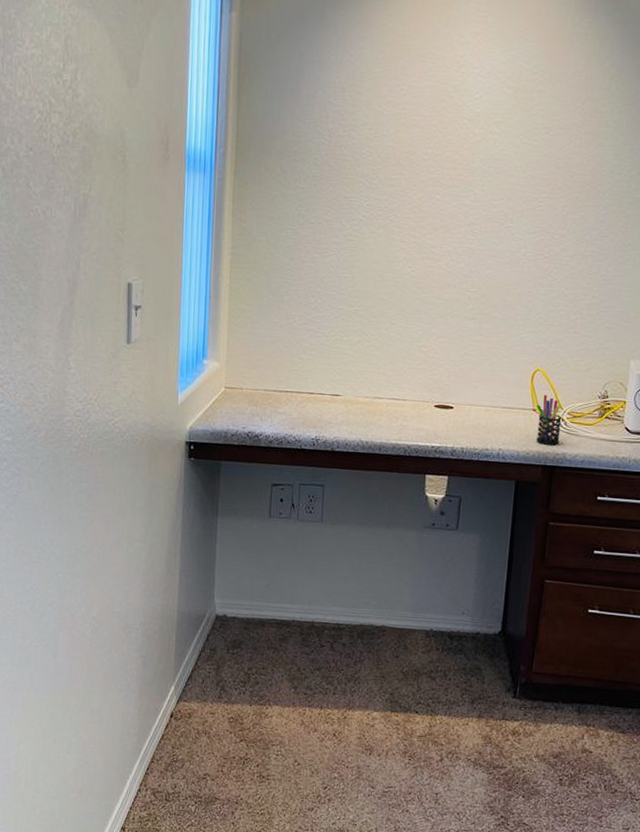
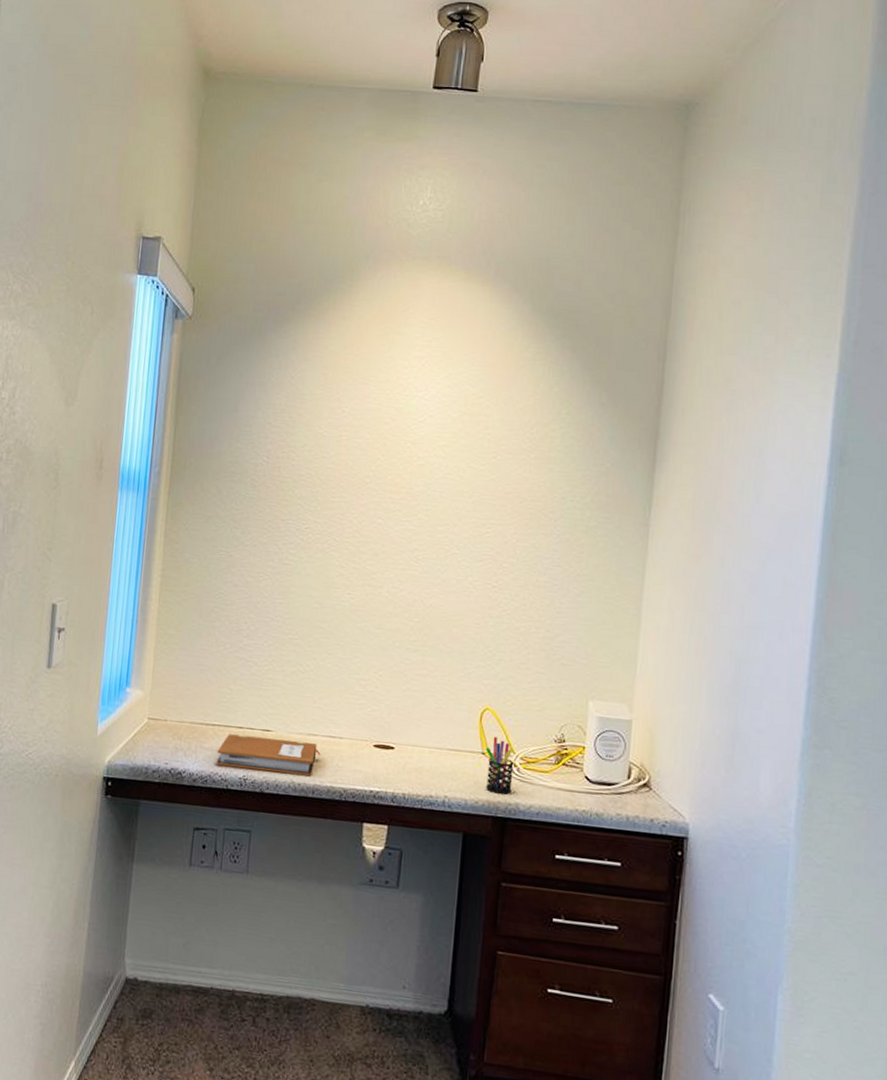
notebook: none [289,399,386,435] -> present [215,734,321,777]

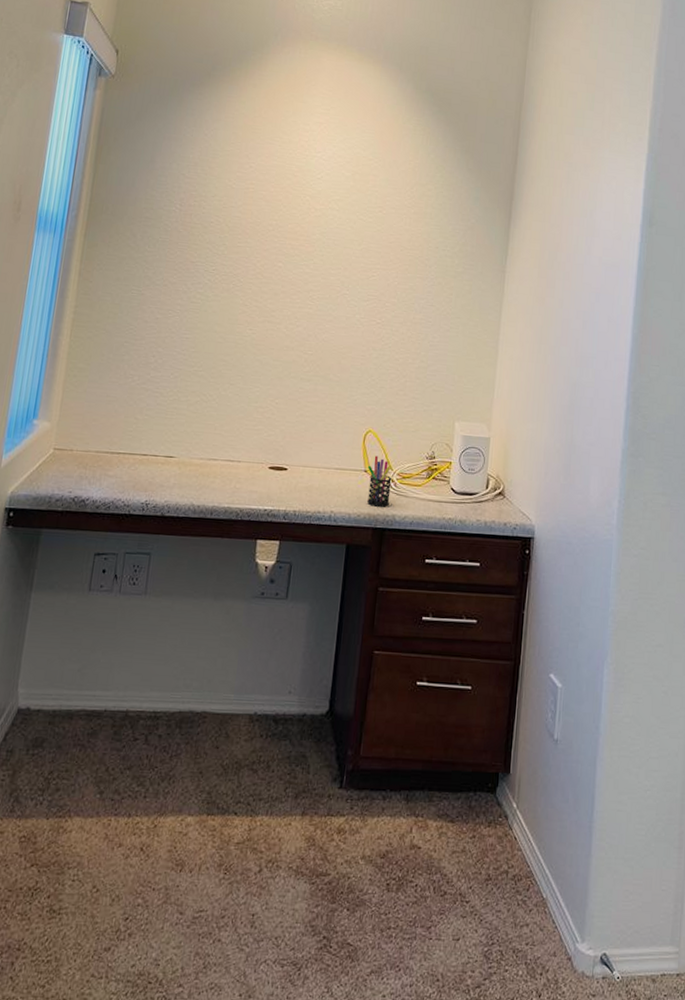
notebook: present [215,734,321,777] -> none [119,461,220,499]

